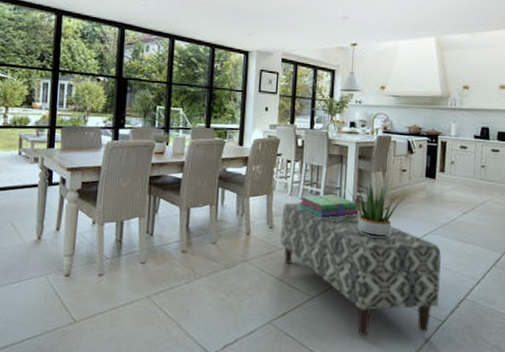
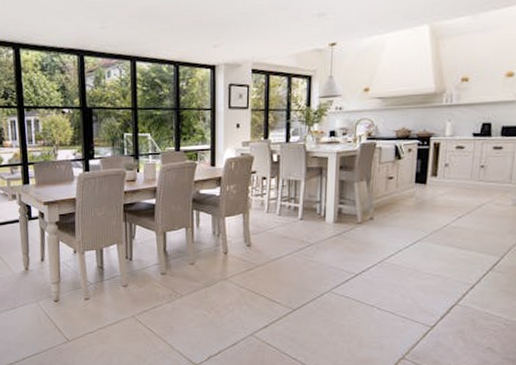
bench: present [280,202,441,336] -> none [259,219,431,344]
stack of books: present [298,194,359,219] -> none [276,209,341,234]
potted plant: present [347,182,407,238] -> none [327,193,393,249]

